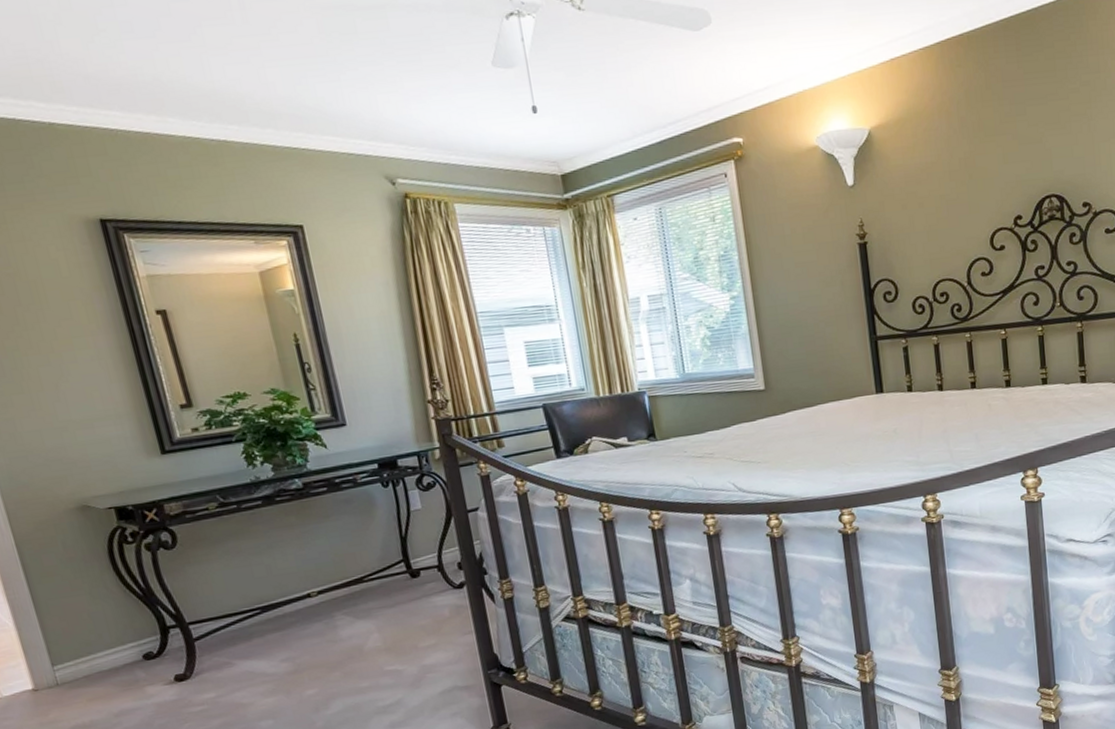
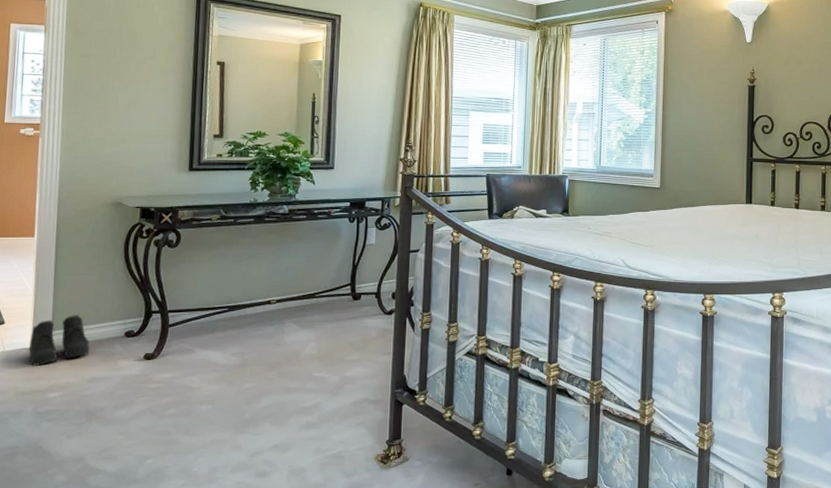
boots: none [27,643,107,709] -> present [29,315,90,366]

